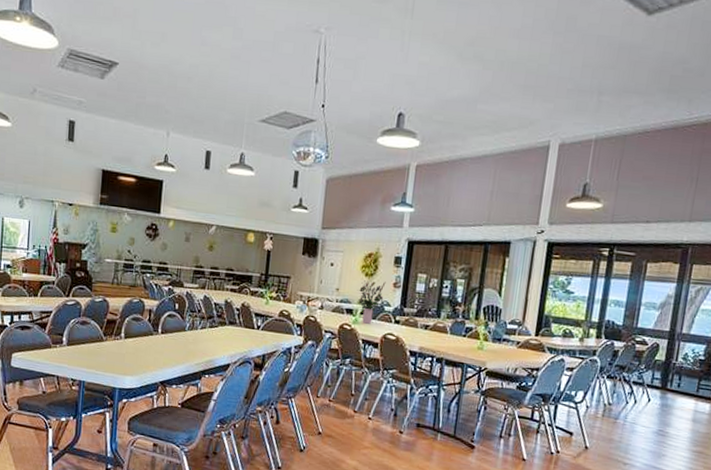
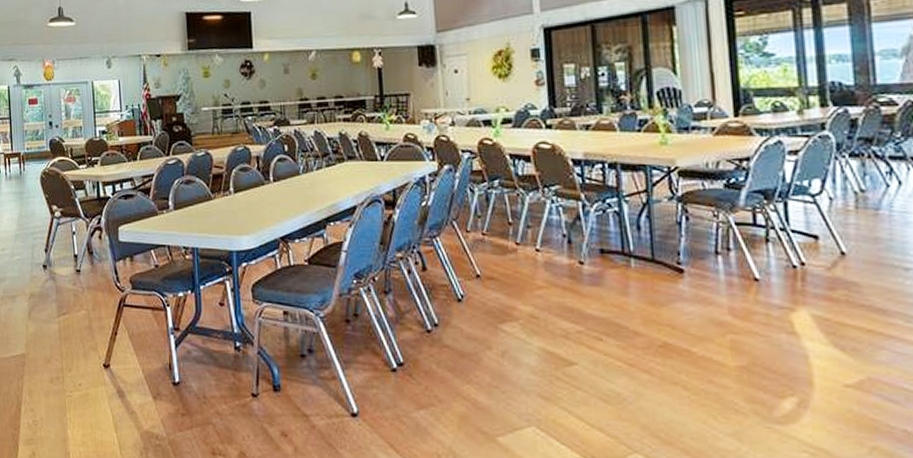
bouquet: present [358,280,386,324] -> none [493,80,527,135]

